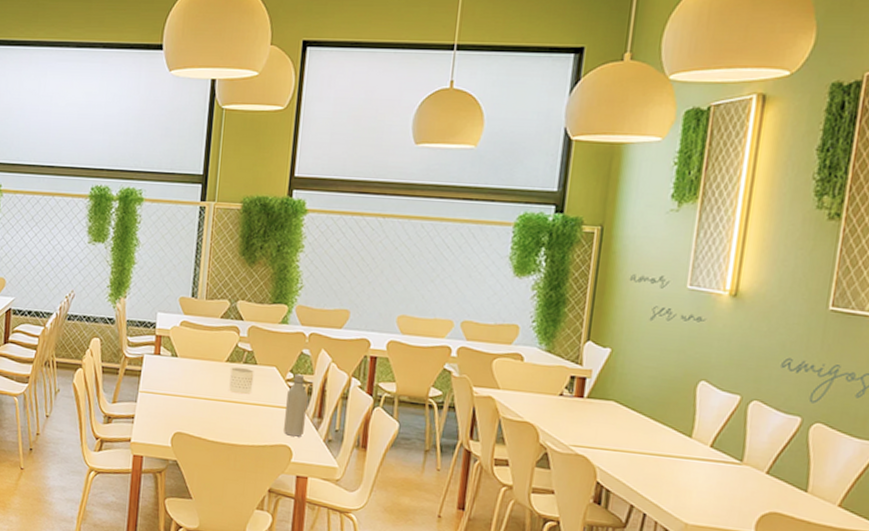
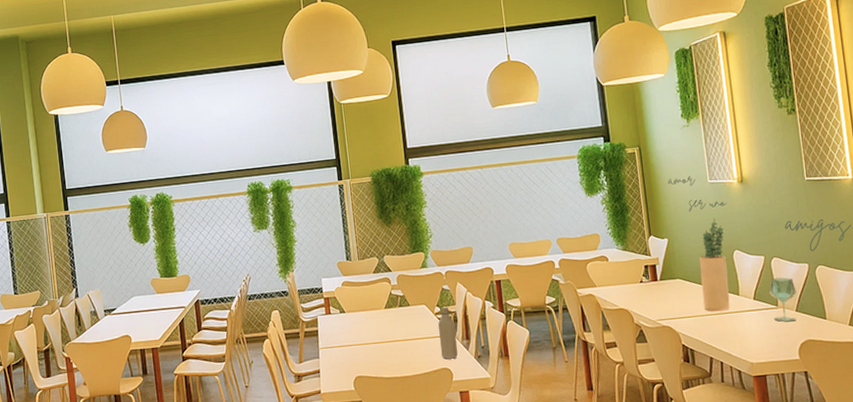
mug: present [228,367,254,395] -> none [389,310,411,334]
vase: none [637,335,692,453] -> present [699,218,731,312]
wine glass: none [732,426,775,486] -> present [769,277,797,322]

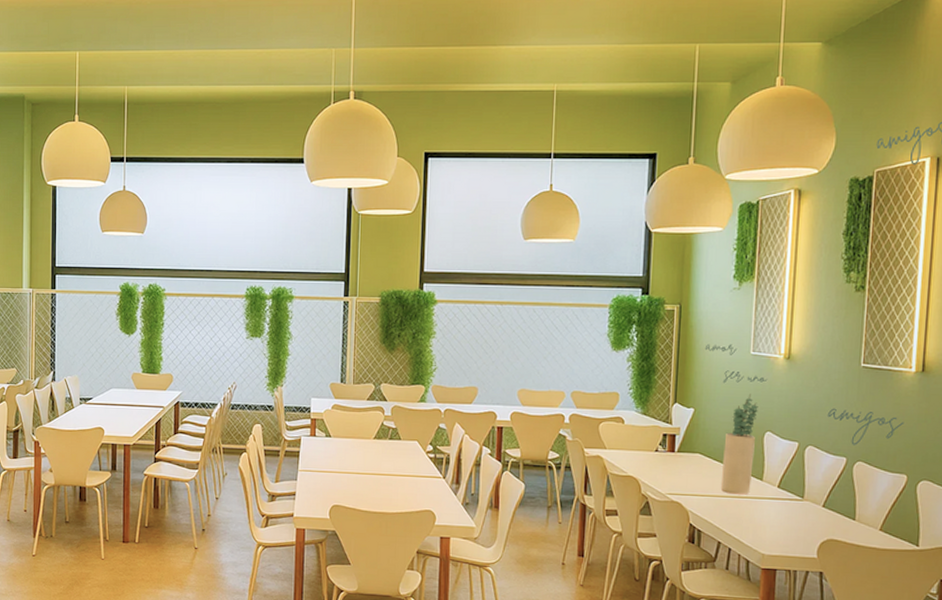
water bottle: present [438,306,458,359] -> none [427,446,450,502]
wine glass: present [769,277,797,322] -> none [796,468,828,517]

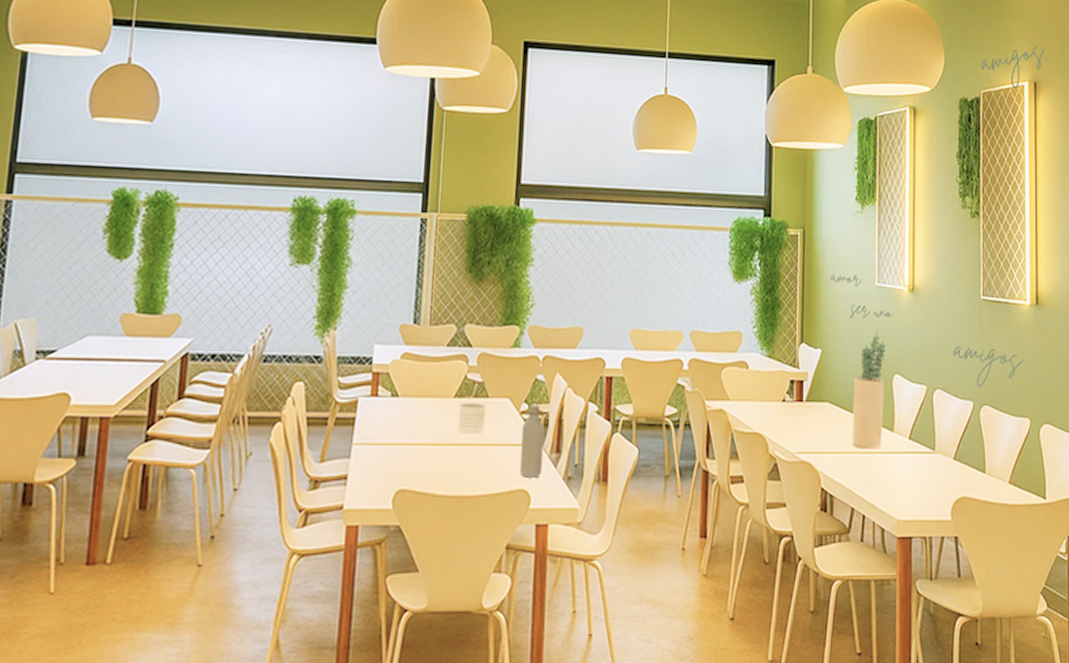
mug: none [377,443,399,468] -> present [457,402,486,435]
water bottle: none [427,446,450,502] -> present [520,404,549,478]

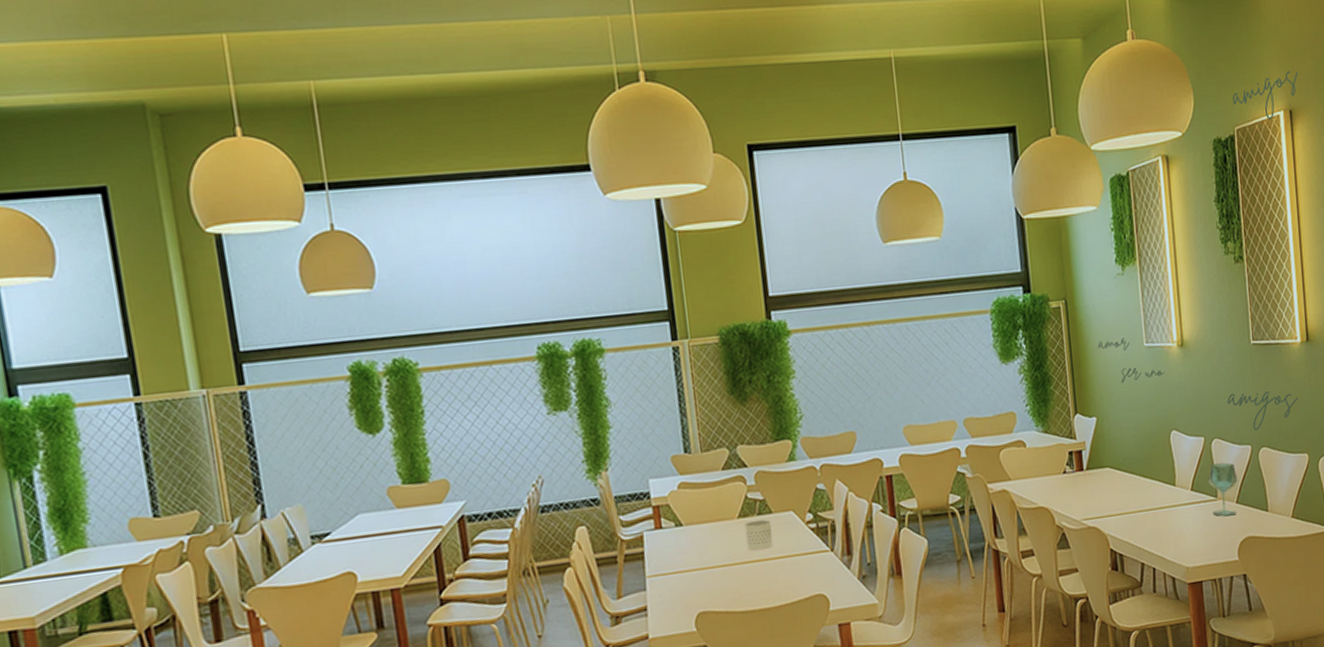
water bottle: present [520,404,549,478] -> none [810,512,836,583]
vase: present [851,331,886,450] -> none [1131,390,1166,507]
wine glass: none [927,415,957,472] -> present [1208,462,1238,517]

